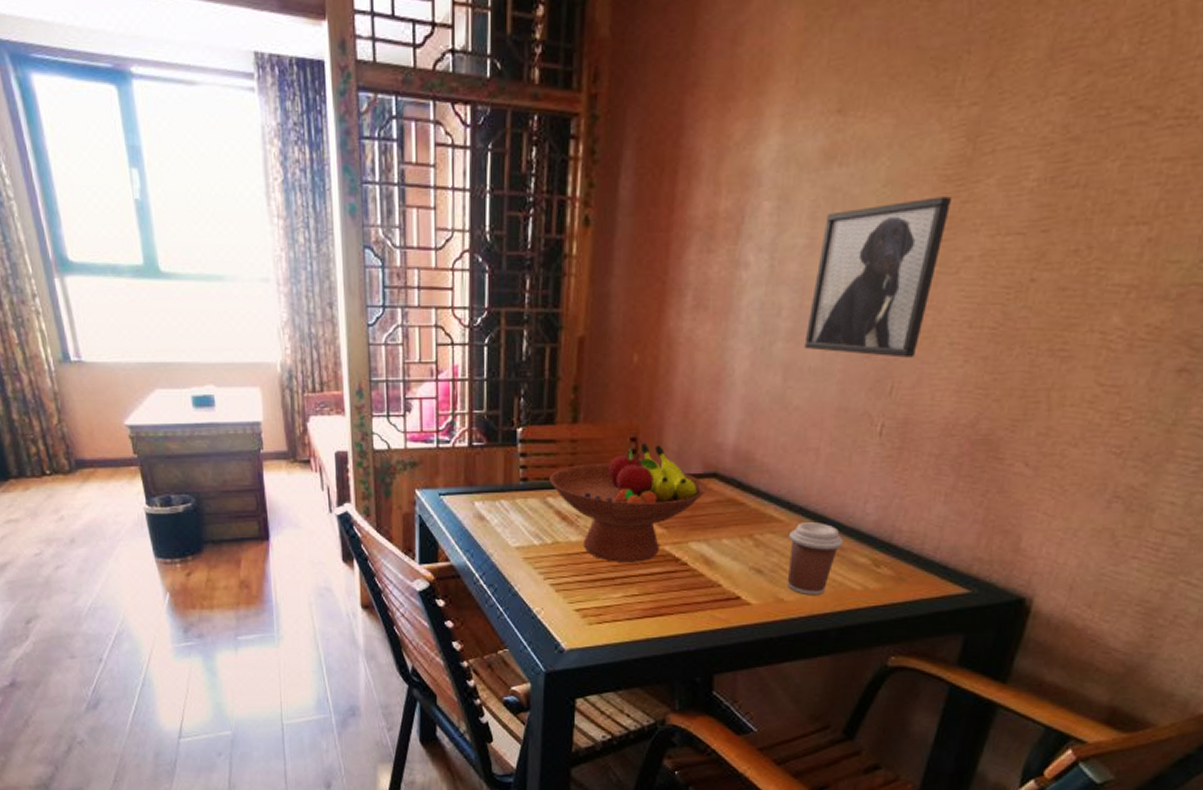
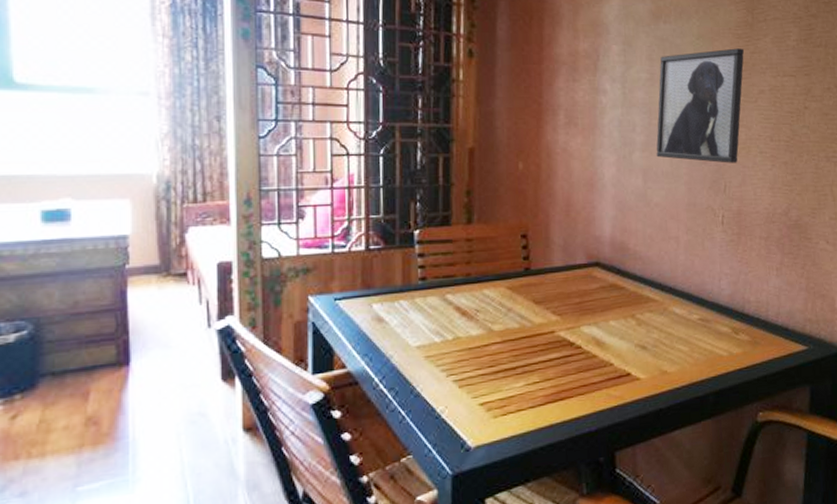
fruit bowl: present [548,443,707,562] -> none [447,239,592,352]
coffee cup: present [786,522,844,595] -> none [663,299,708,365]

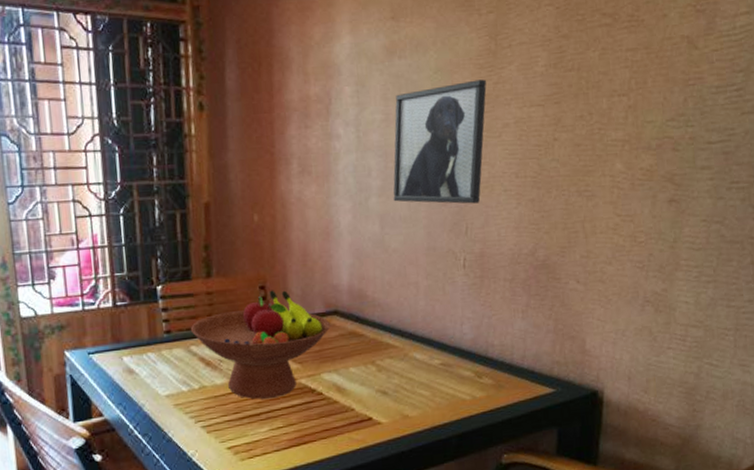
fruit bowl: none [447,239,592,352] -> present [190,290,331,399]

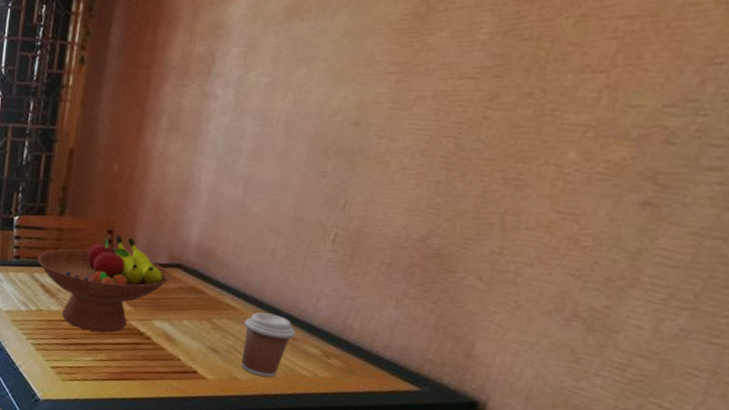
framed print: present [393,79,487,204] -> none [264,46,406,179]
coffee cup: none [404,345,450,409] -> present [240,312,296,377]

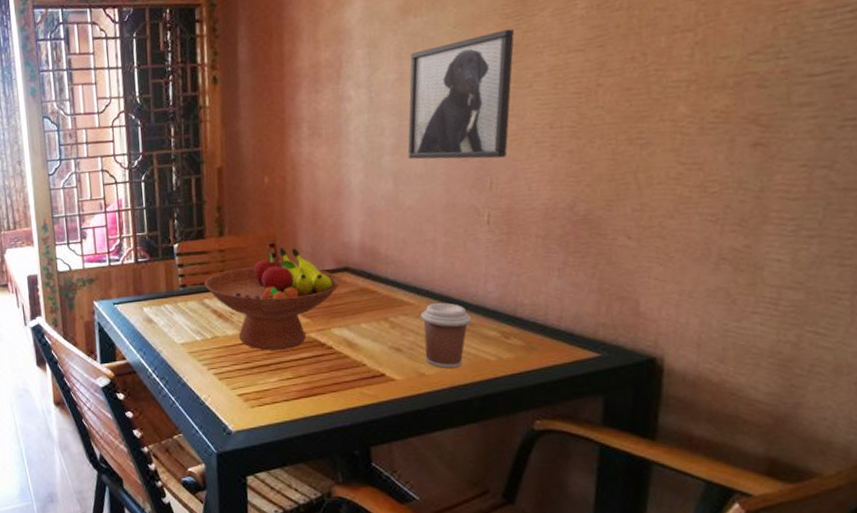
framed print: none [264,46,406,179] -> present [407,29,515,160]

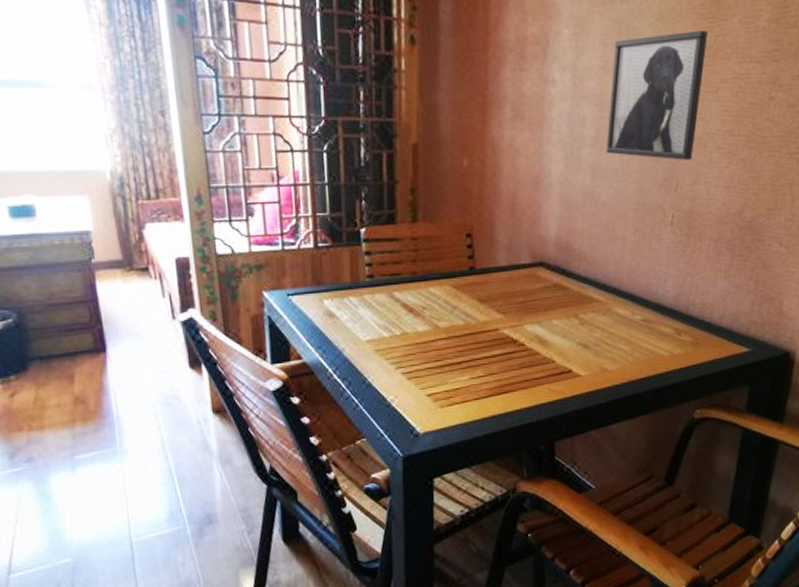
fruit bowl: present [203,247,341,351] -> none [393,238,536,348]
coffee cup: present [420,303,472,368] -> none [606,300,652,363]

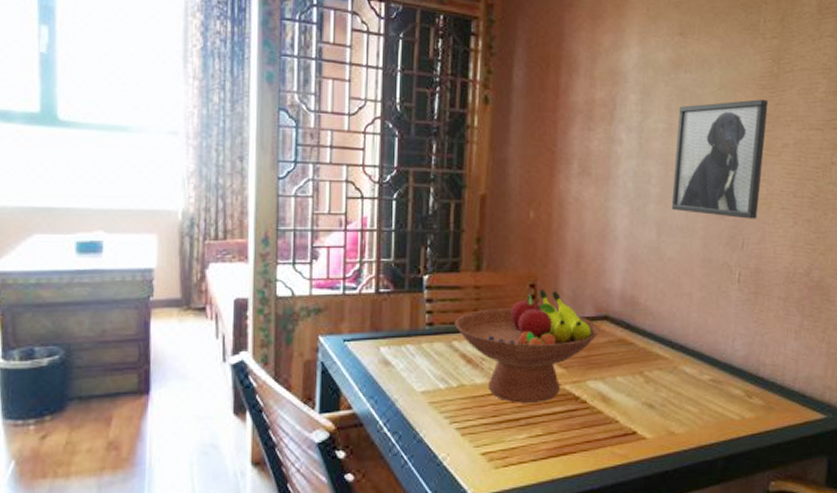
fruit bowl: none [393,238,536,348] -> present [454,289,600,403]

